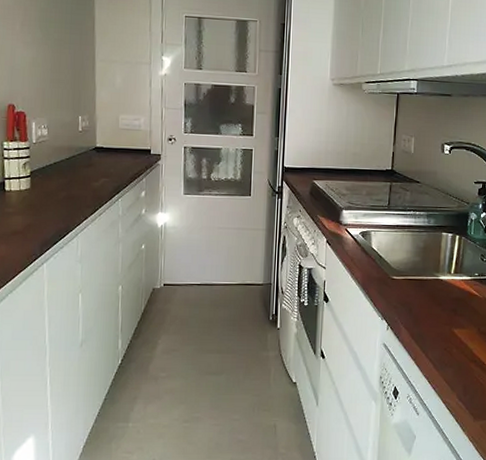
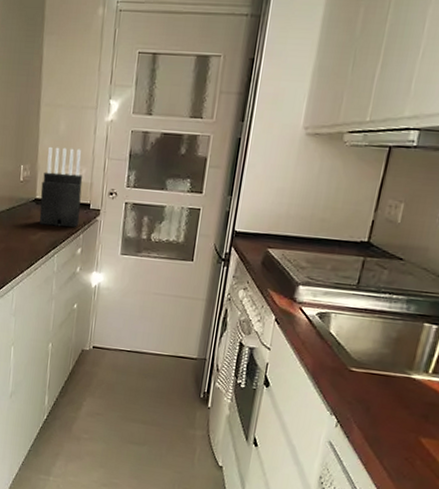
knife block: none [100,98,142,172] -> present [39,146,83,227]

